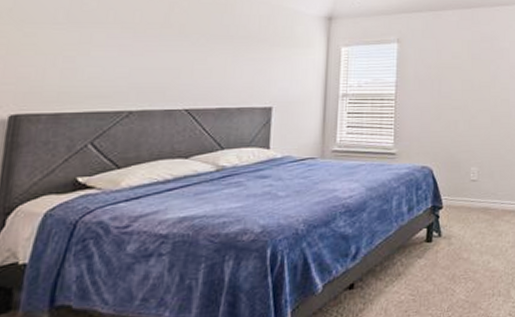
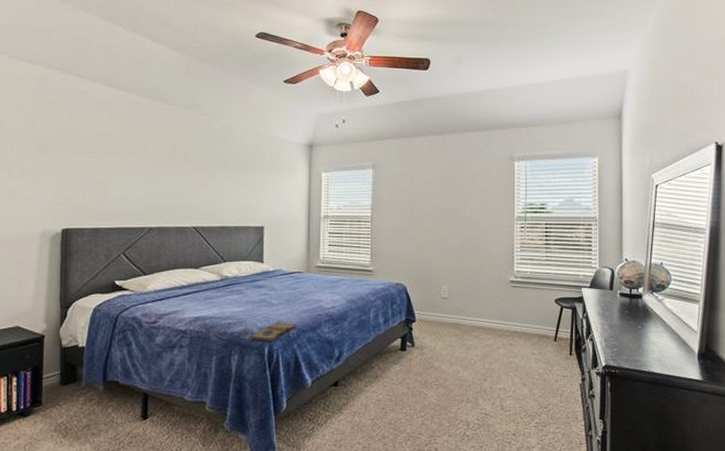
diary: none [250,216,305,243] -> present [251,321,295,343]

